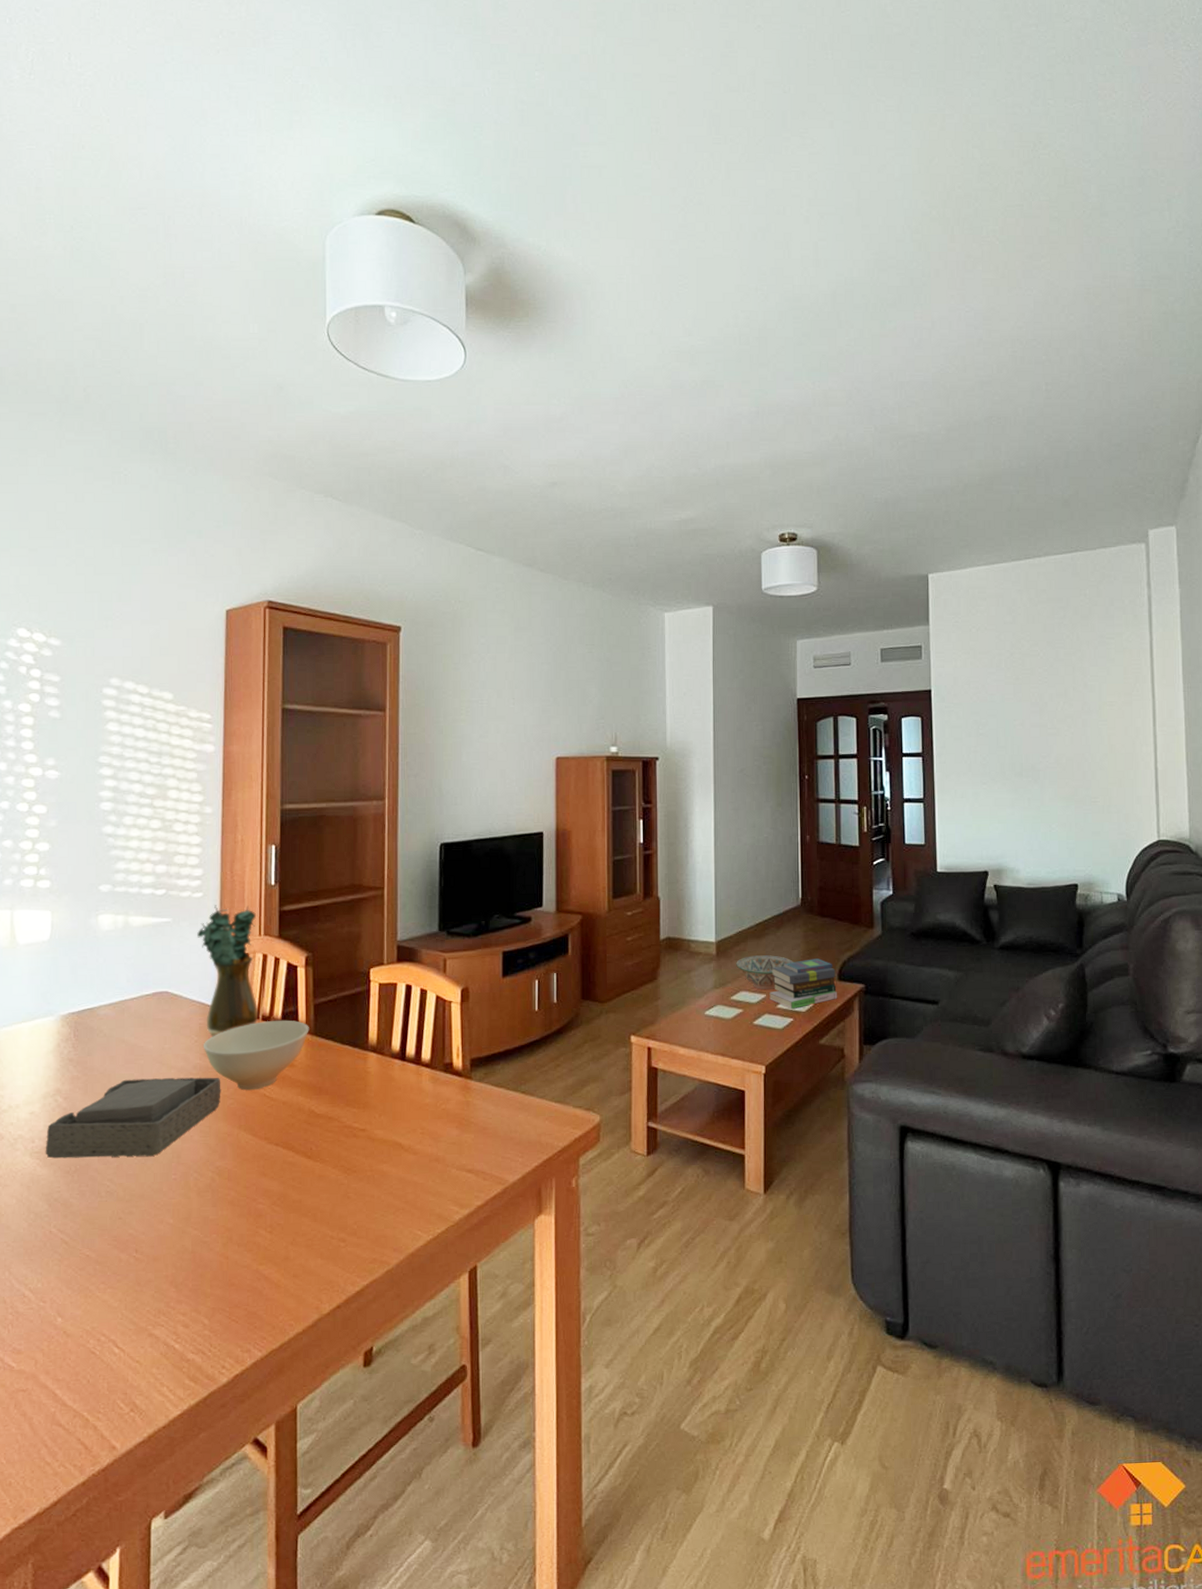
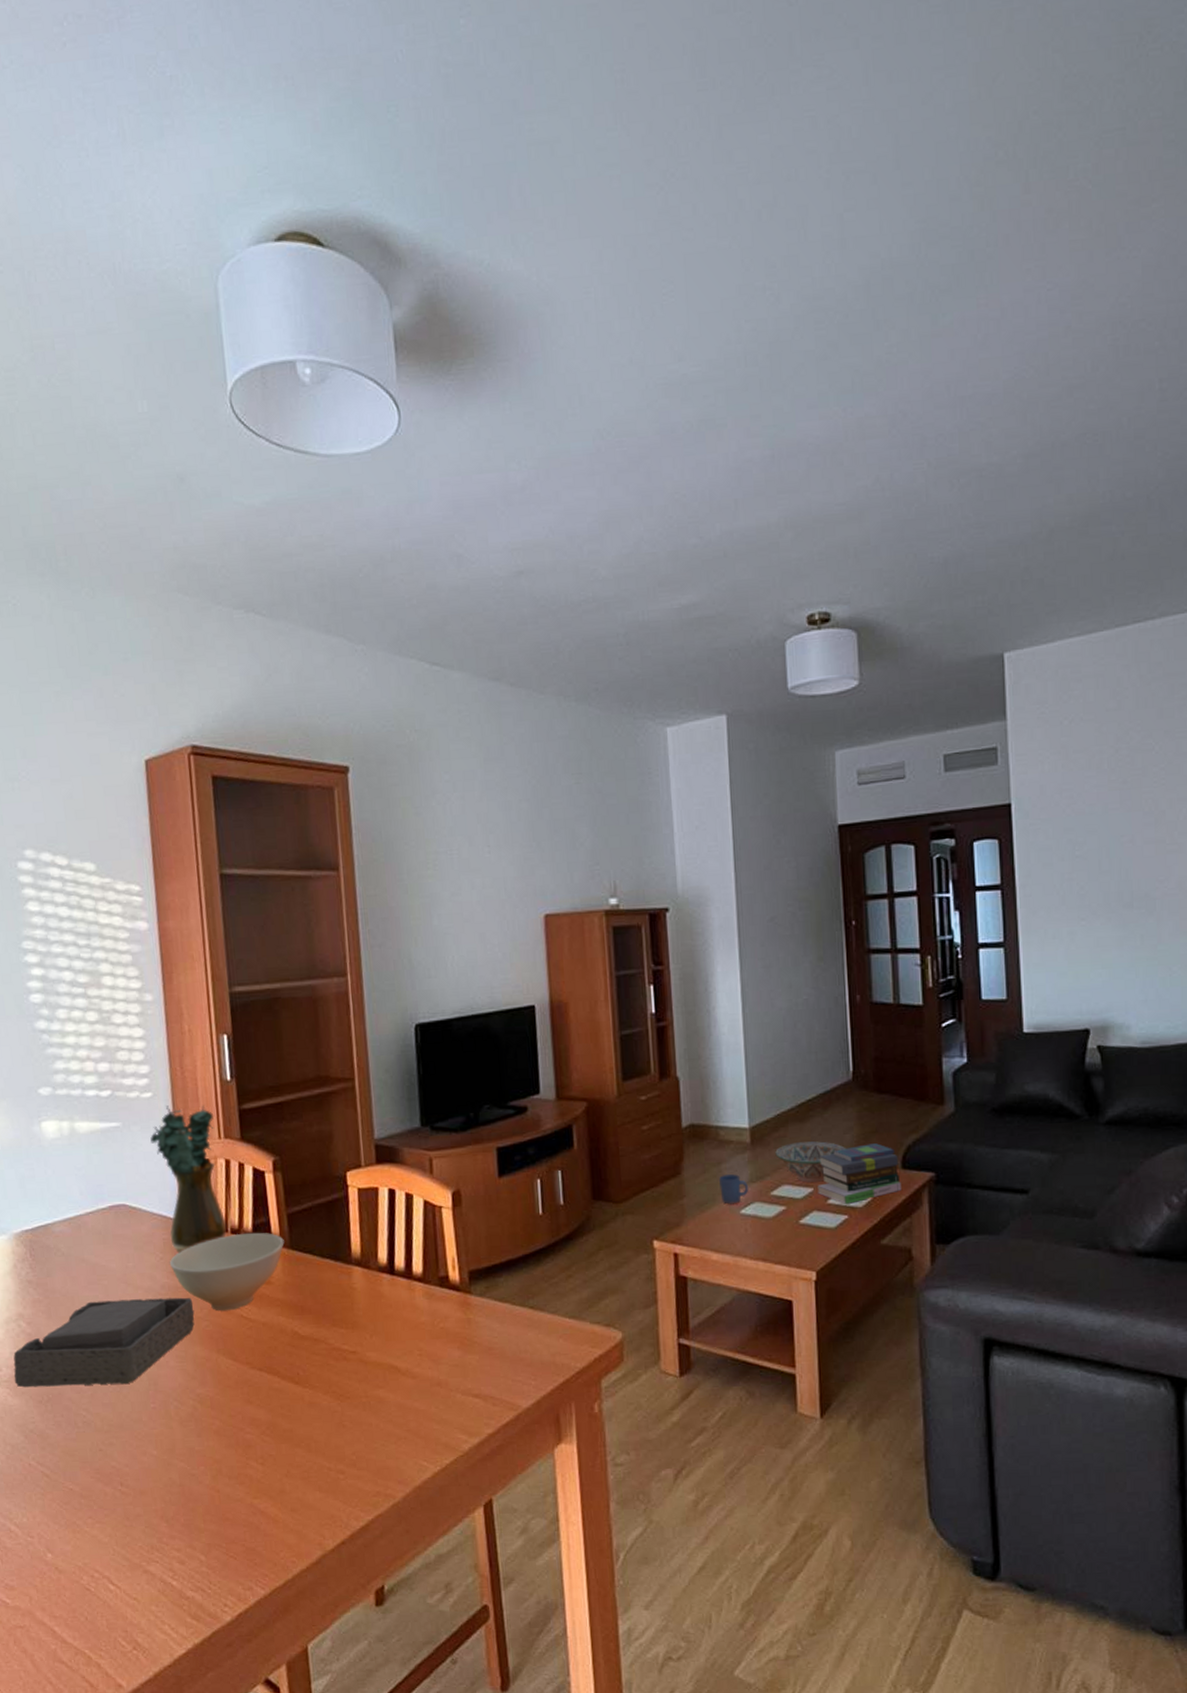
mug: none [689,981,712,1007] -> present [719,1174,748,1205]

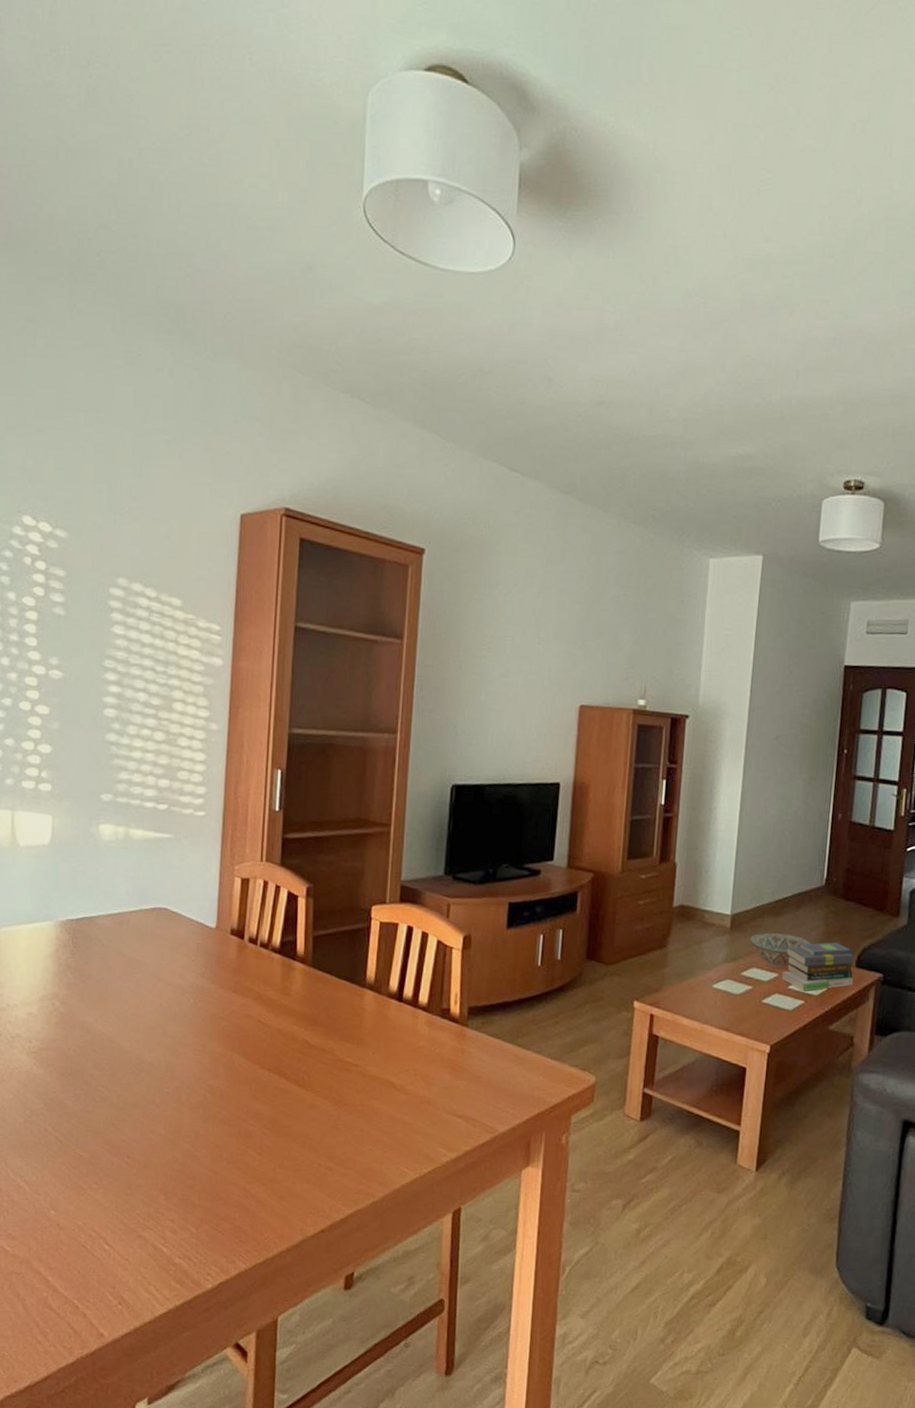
napkin holder: present [13,1297,195,1388] -> none [42,991,217,1068]
vase: present [150,1105,227,1254] -> none [198,825,258,958]
bowl: present [169,1232,285,1310] -> none [200,948,307,1014]
mug: present [719,1174,748,1205] -> none [698,952,723,979]

